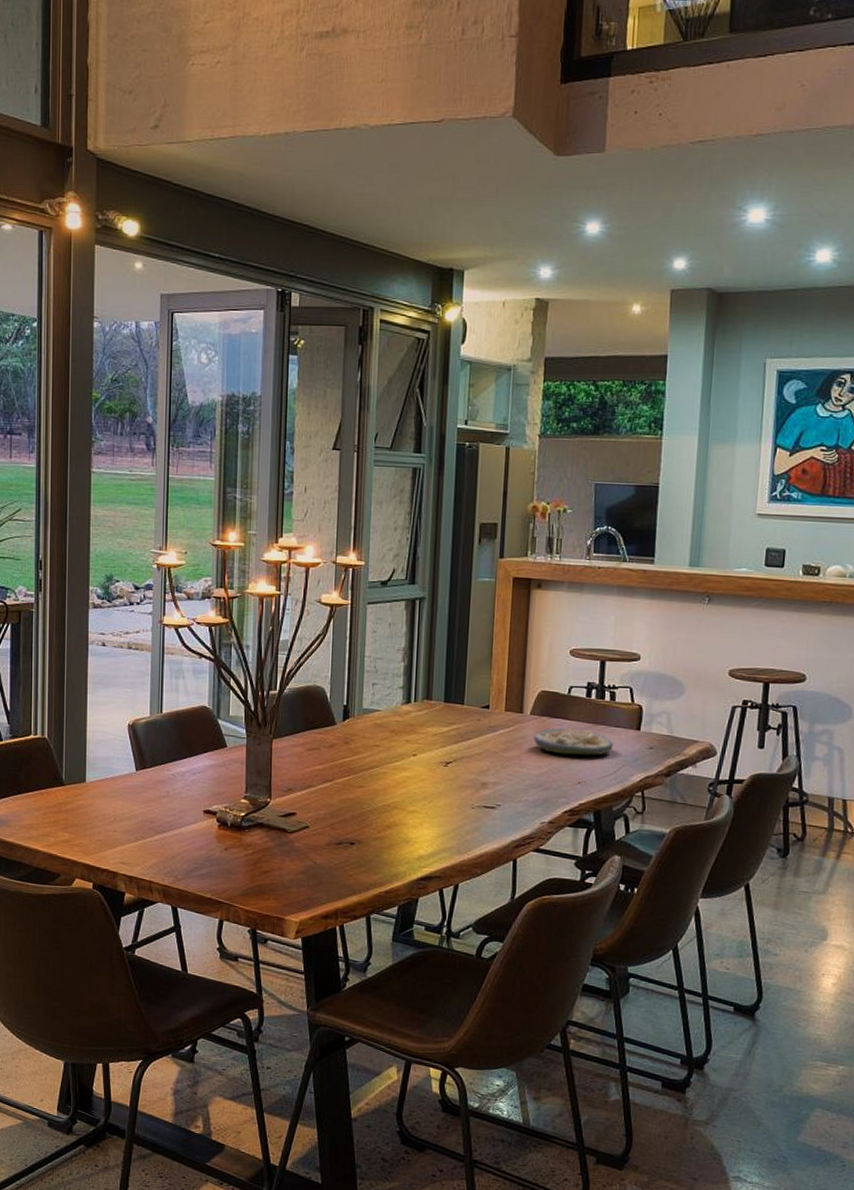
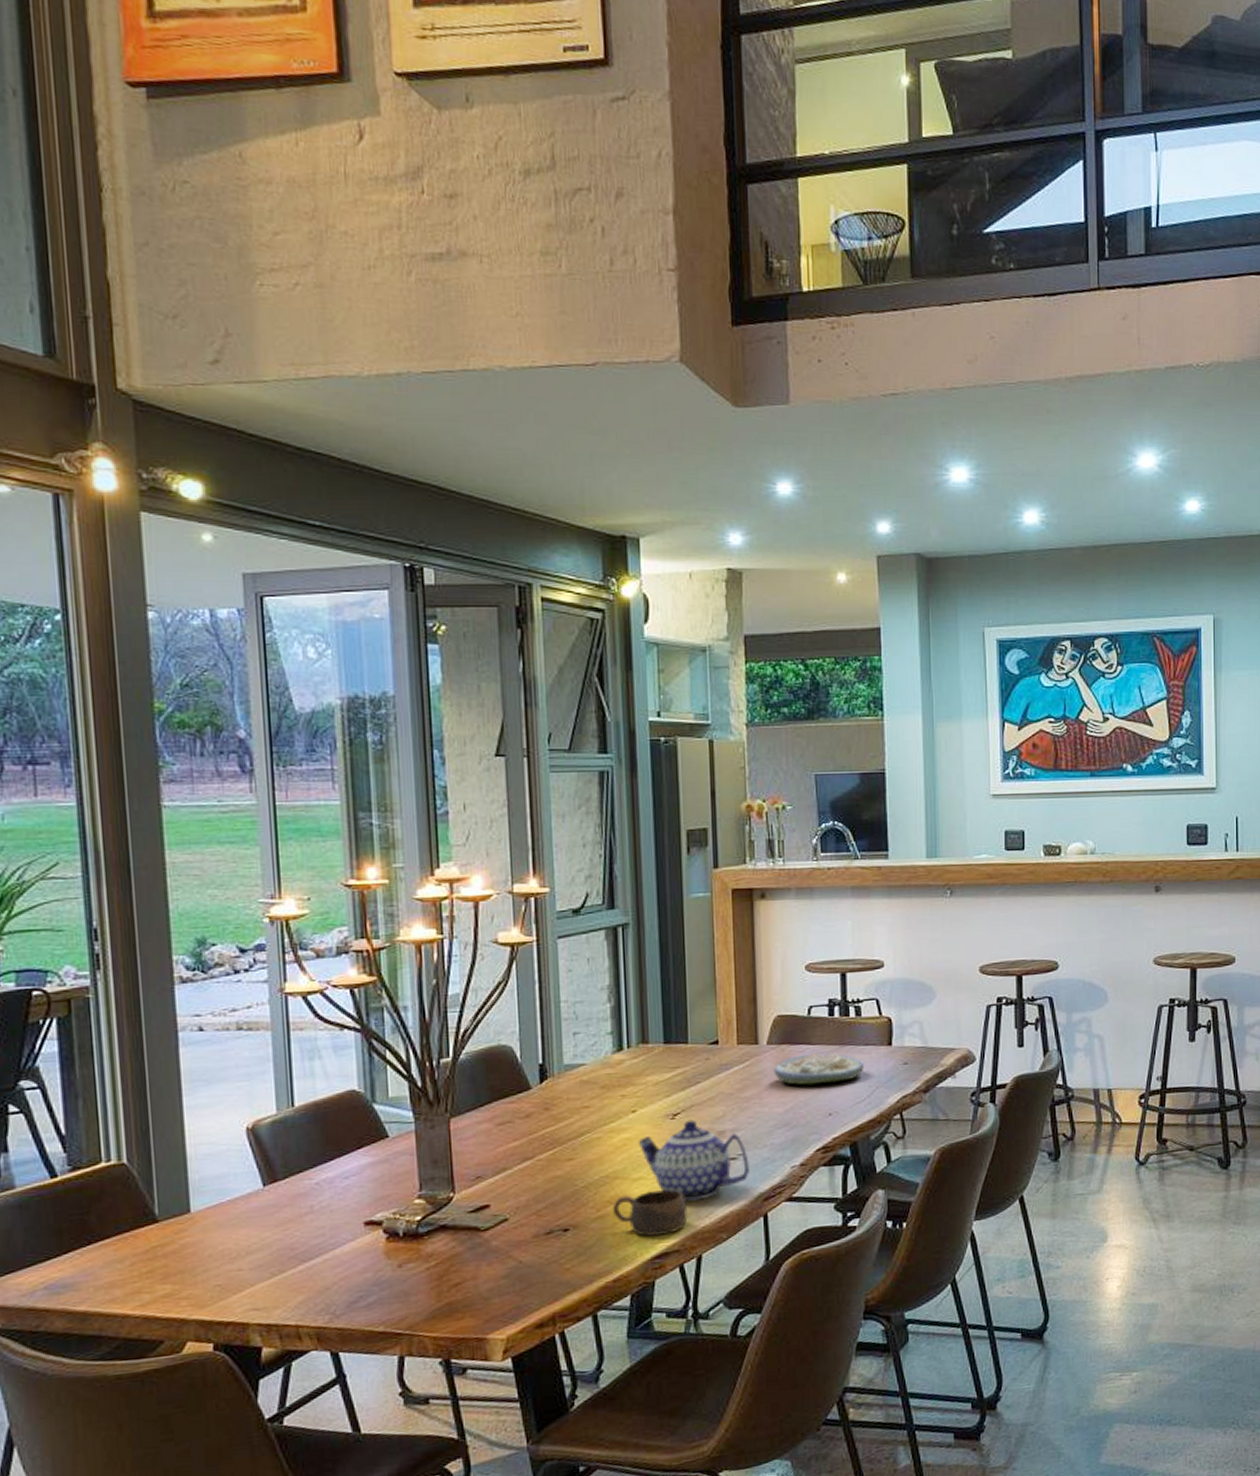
cup: none [391,823,451,862] -> present [613,1189,688,1236]
teapot: none [415,769,505,838] -> present [638,1119,749,1201]

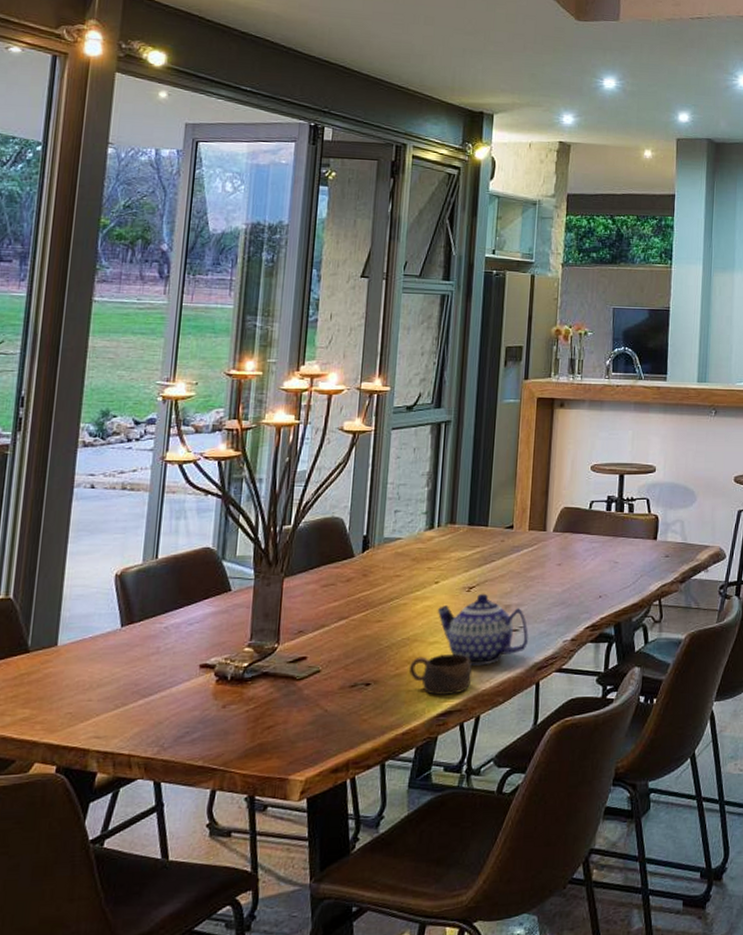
soup: present [773,1052,865,1085] -> none [556,541,633,570]

